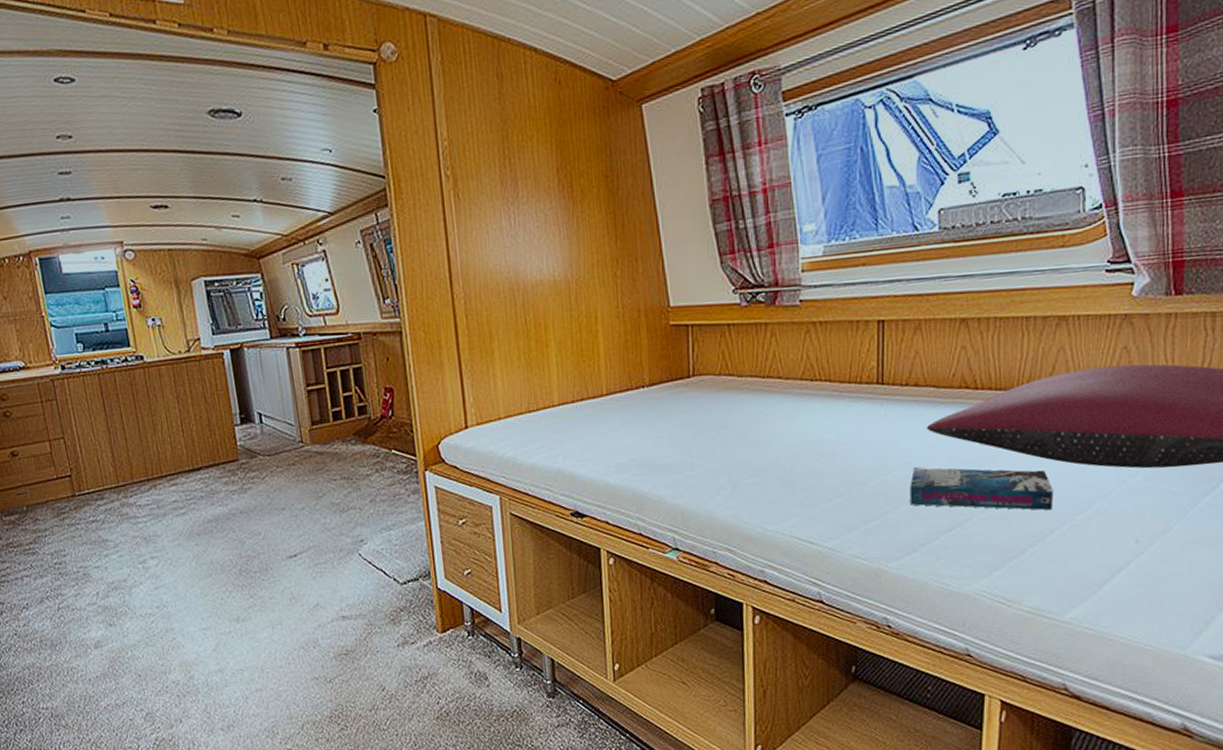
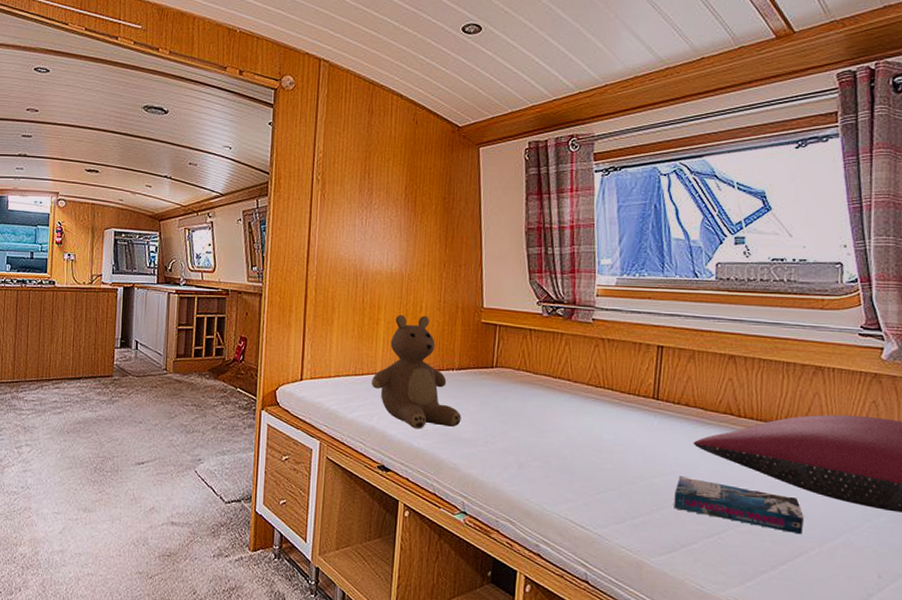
teddy bear: none [549,327,660,464] -> present [371,314,461,429]

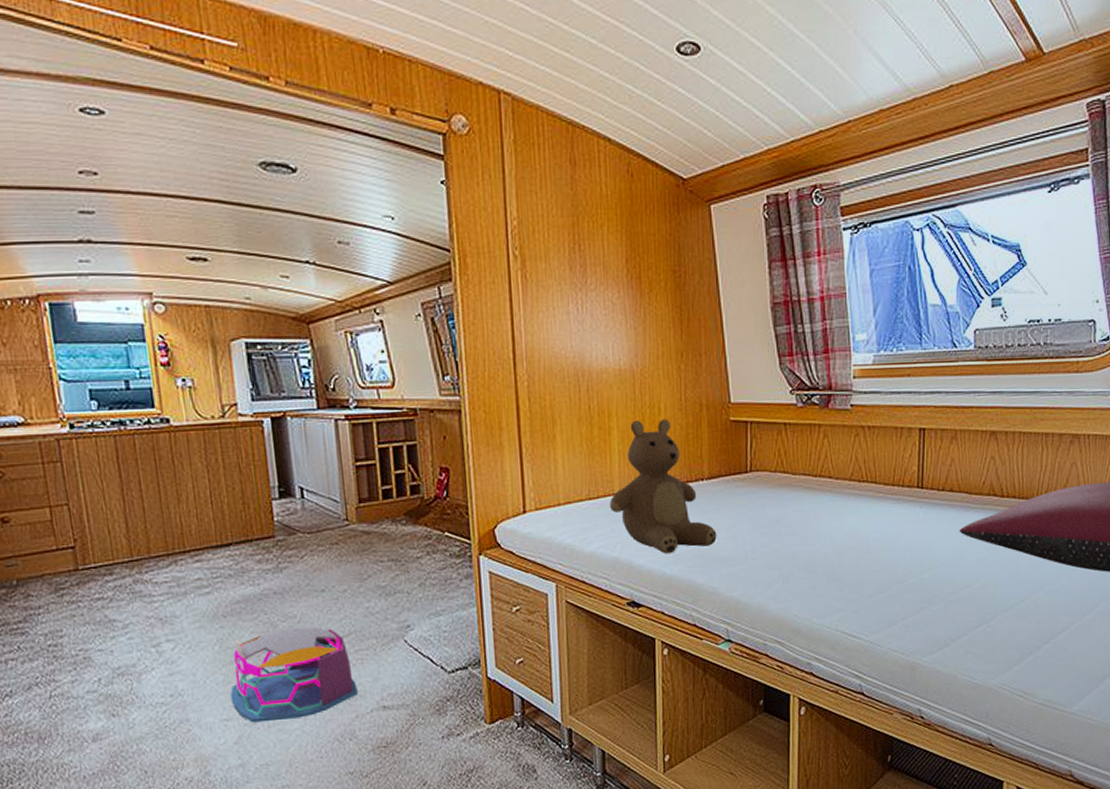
storage bin: none [62,448,154,521] -> present [230,627,358,723]
book: present [674,476,804,535] -> none [943,567,1064,611]

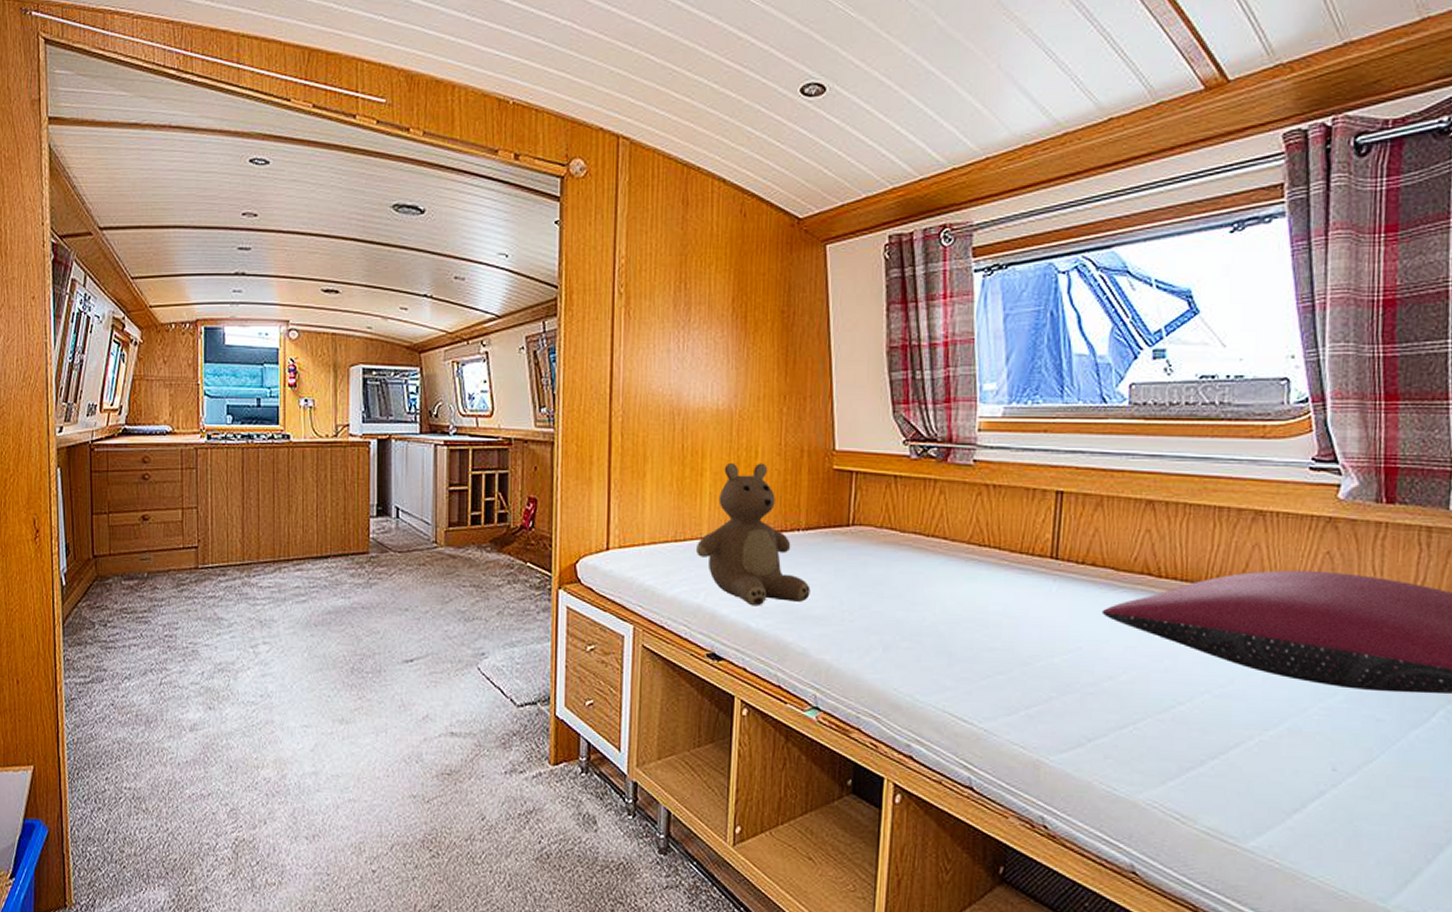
storage bin: present [230,627,358,723] -> none [312,643,428,734]

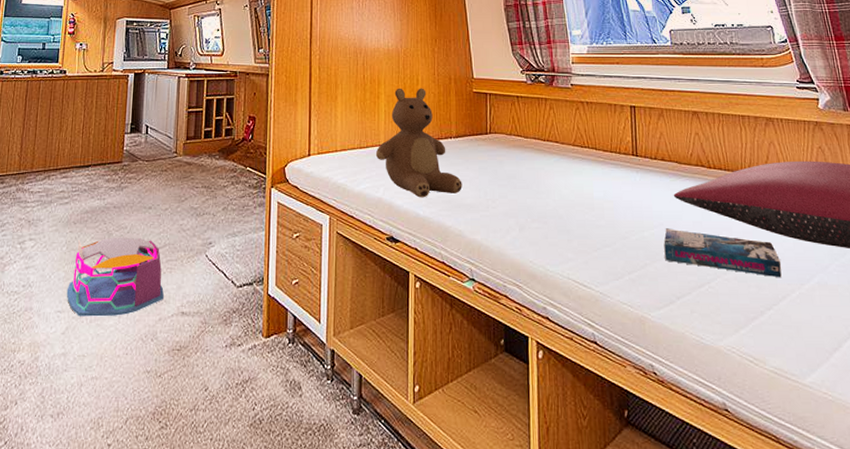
storage bin: none [312,643,428,734] -> present [66,237,164,317]
book: none [1078,653,1240,721] -> present [663,228,782,278]

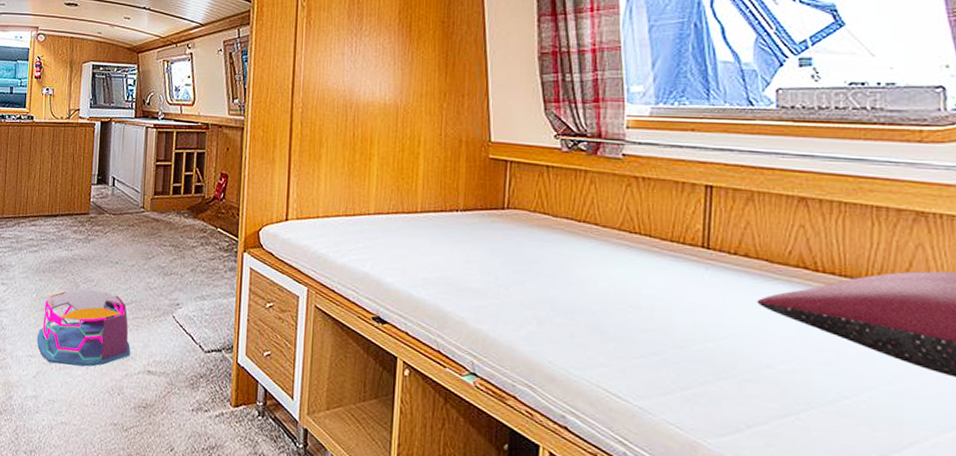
teddy bear: present [375,88,462,198] -> none [363,149,468,277]
book: present [663,228,782,278] -> none [735,341,911,420]

